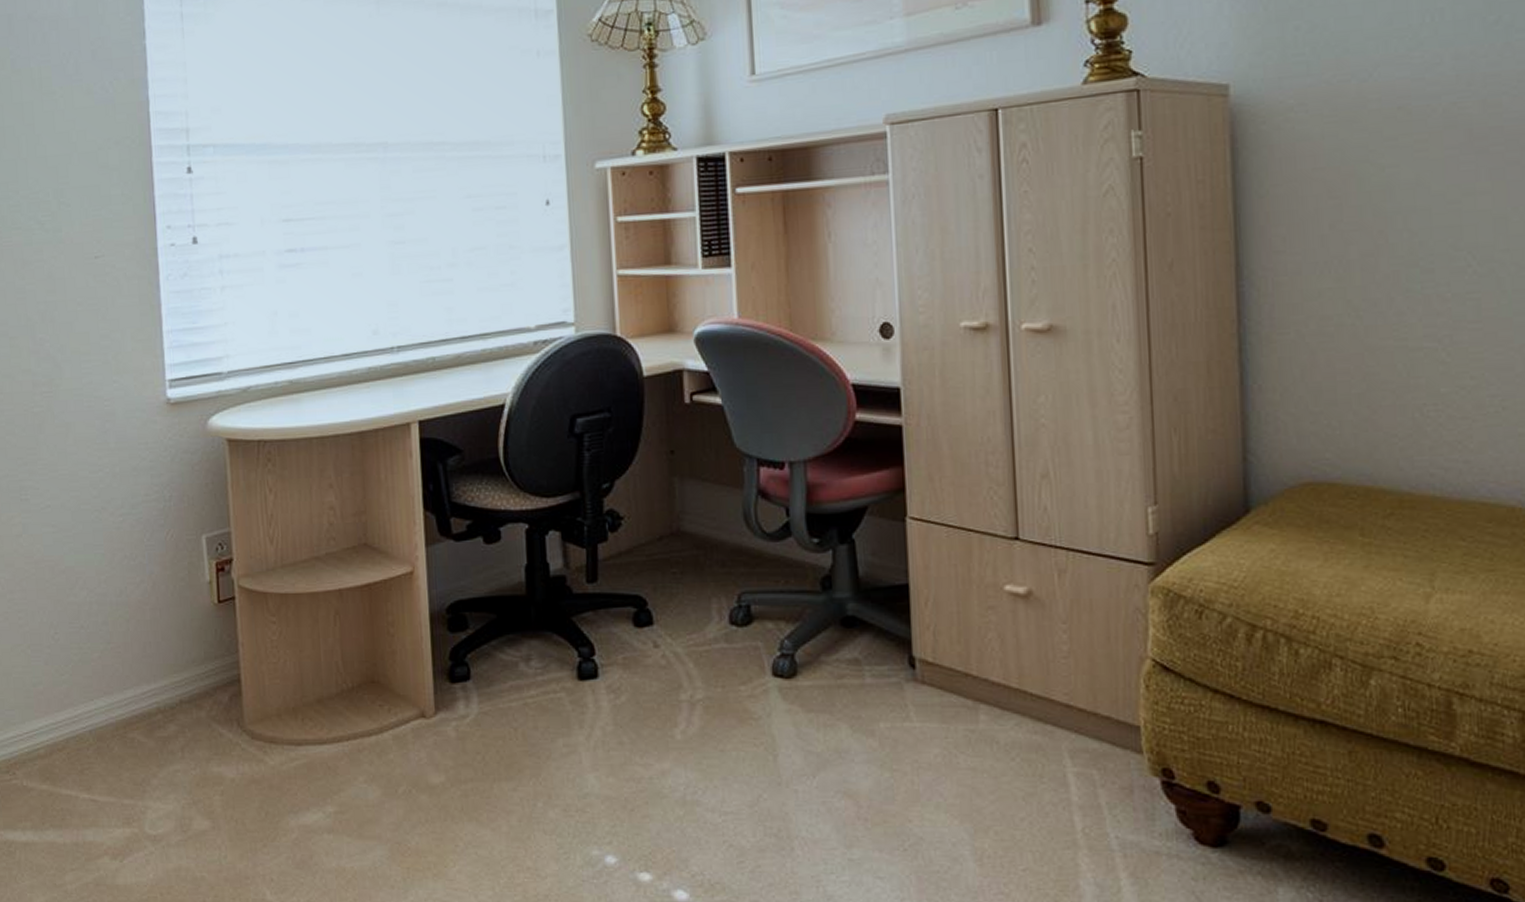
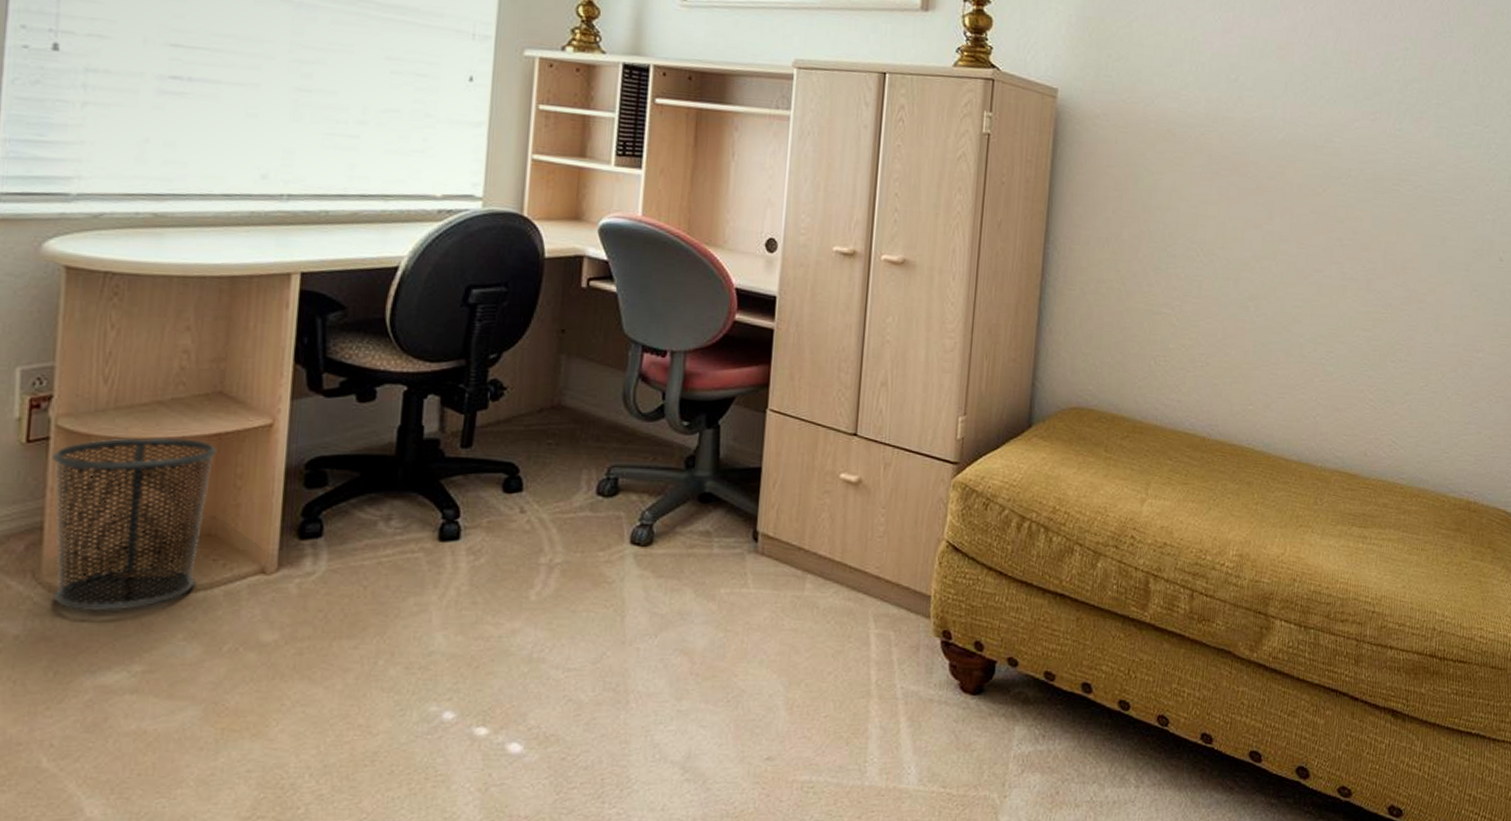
waste bin: none [239,590,370,755] -> present [52,437,217,611]

